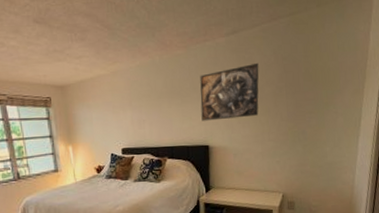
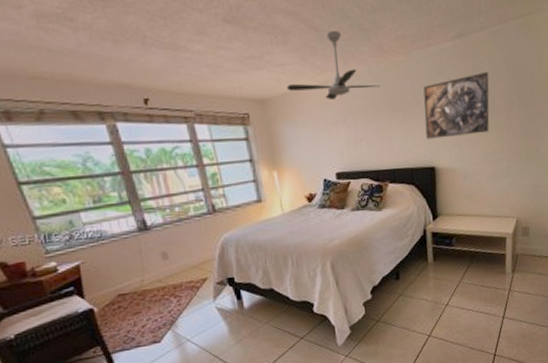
ceiling fan: none [83,29,162,87] -> present [286,31,380,101]

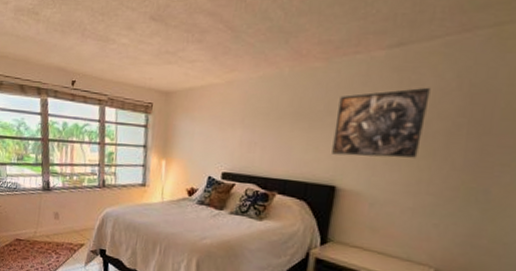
ceiling fan: present [286,31,380,101] -> none [192,32,289,100]

